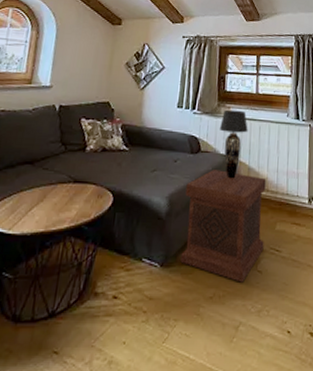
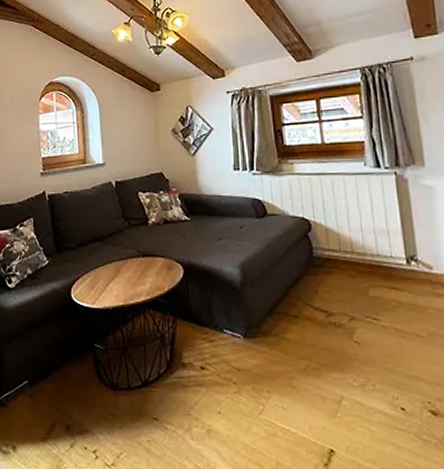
side table: present [180,170,266,283] -> none [257,233,358,354]
table lamp: present [219,109,248,179] -> none [284,165,319,242]

